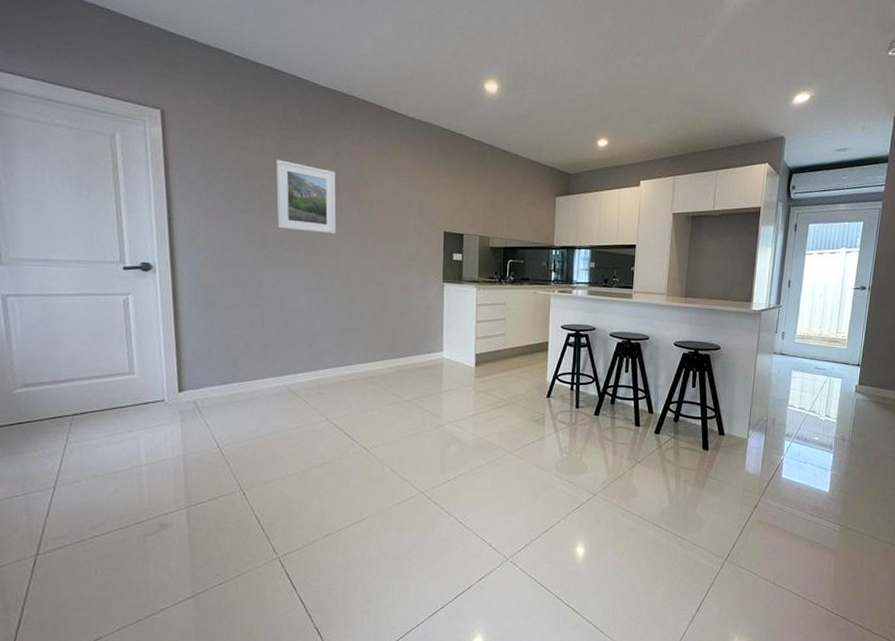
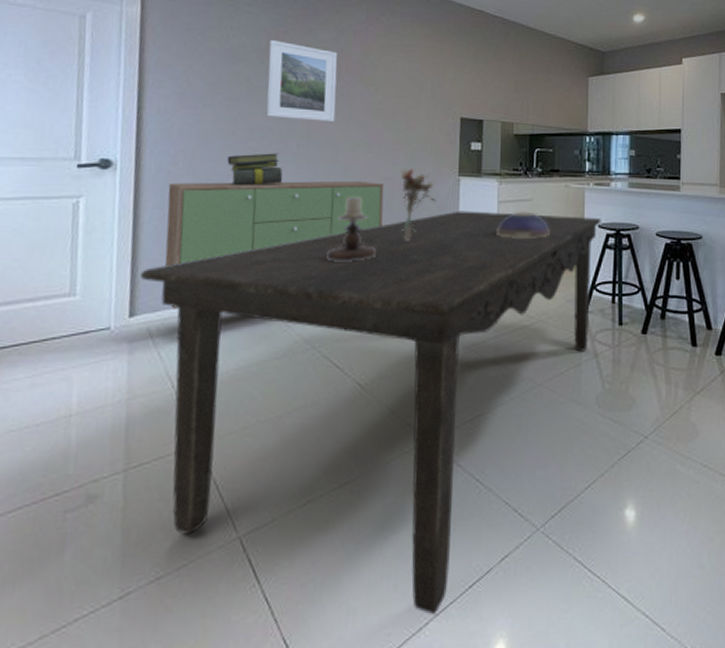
dining table: none [183,312,564,616] -> present [139,211,601,615]
sideboard: none [200,284,380,387] -> present [165,180,385,310]
stack of books: none [247,260,295,288] -> present [227,153,283,186]
candlestick: none [333,298,376,352] -> present [325,196,378,262]
bouquet: none [393,275,425,336] -> present [400,168,437,241]
decorative bowl: none [475,313,521,336] -> present [497,211,551,238]

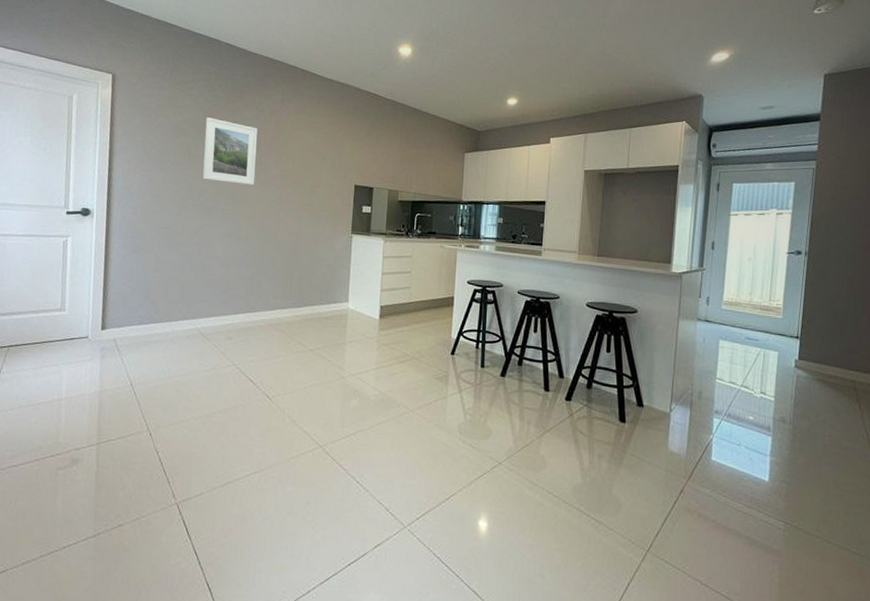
dining table: present [139,211,601,615] -> none [109,262,470,583]
sideboard: present [165,180,385,310] -> none [127,229,292,327]
stack of books: present [227,153,283,186] -> none [172,208,214,234]
candlestick: present [325,196,378,262] -> none [244,246,285,300]
bouquet: present [400,168,437,241] -> none [304,225,333,285]
decorative bowl: present [497,211,551,238] -> none [381,266,426,290]

